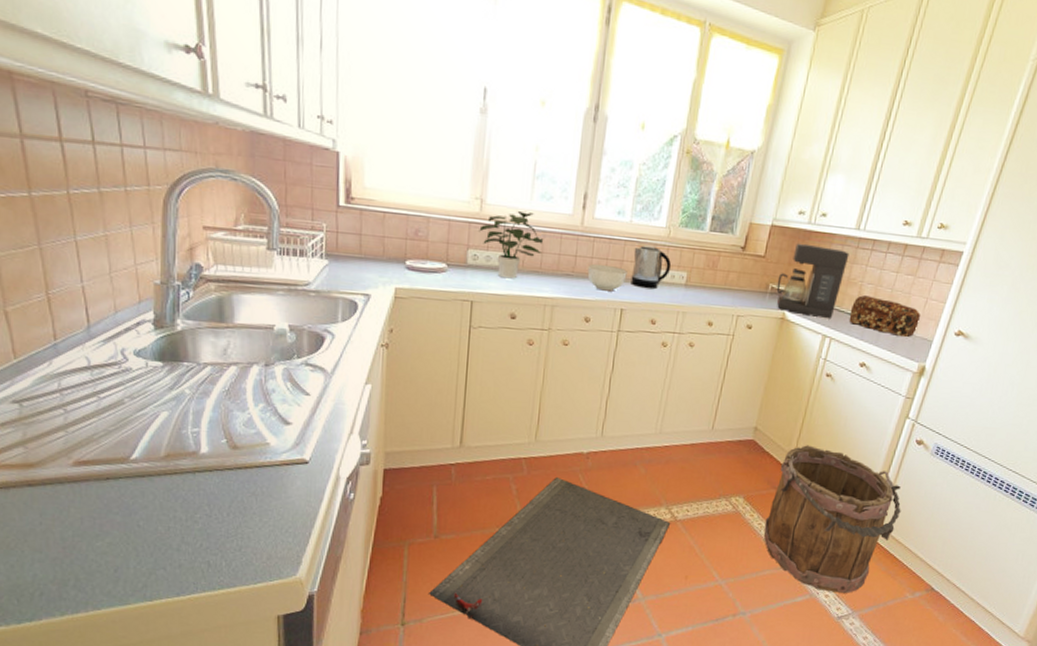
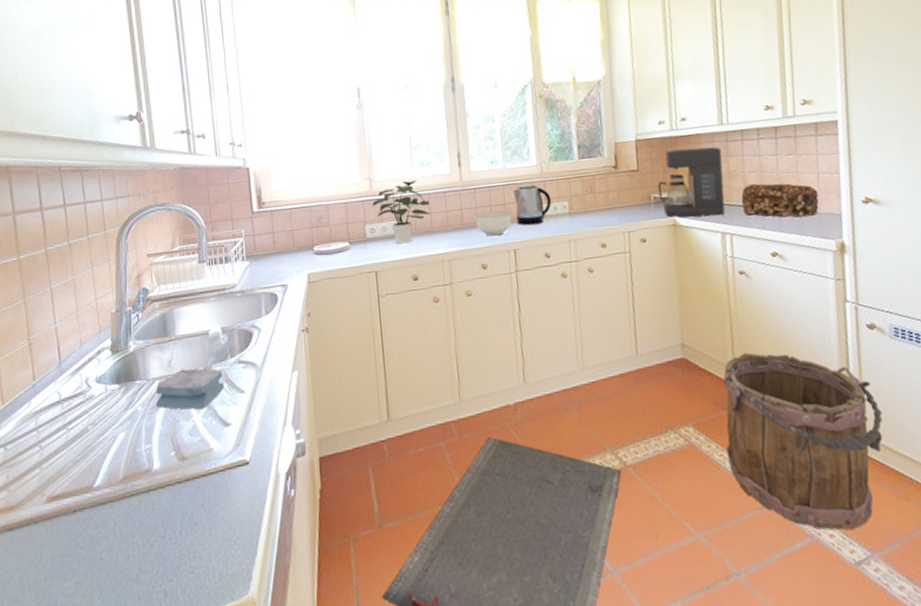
sponge: none [207,359,288,403] -> present [156,368,225,410]

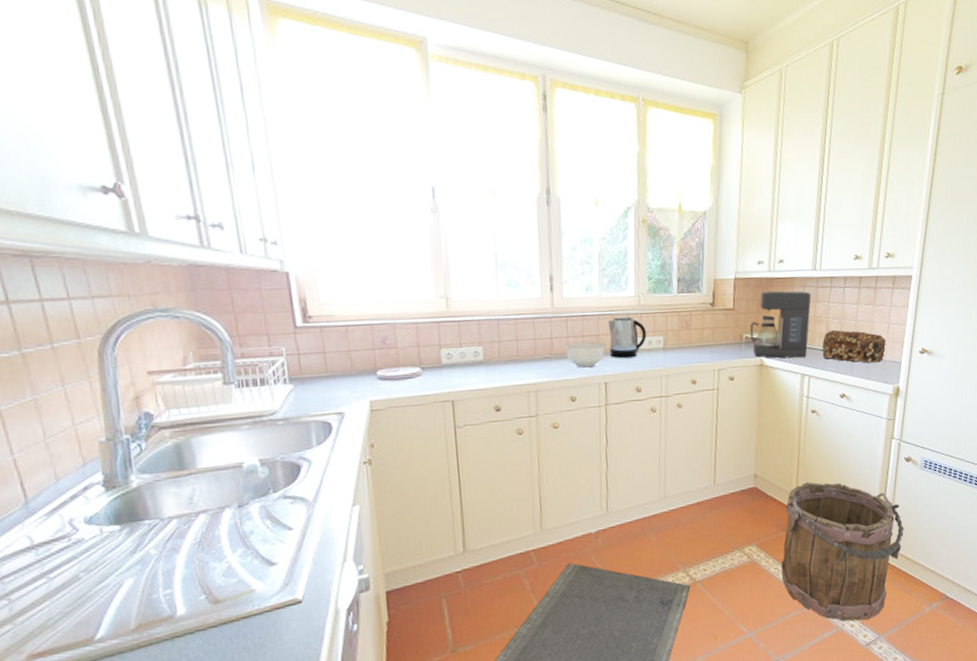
sponge: present [156,368,225,410] -> none [174,505,267,551]
potted plant: present [372,180,430,244] -> none [449,302,517,372]

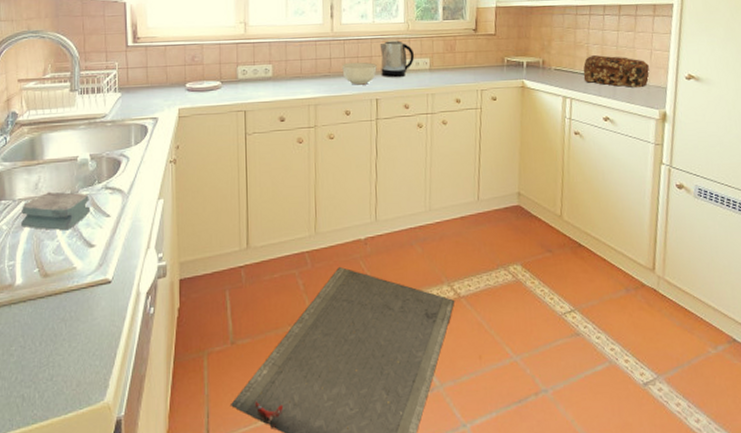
sponge: none [174,505,267,551] -> present [21,191,91,230]
coffee maker: present [749,290,811,359] -> none [511,18,571,82]
bucket: present [781,482,904,622] -> none [547,203,680,357]

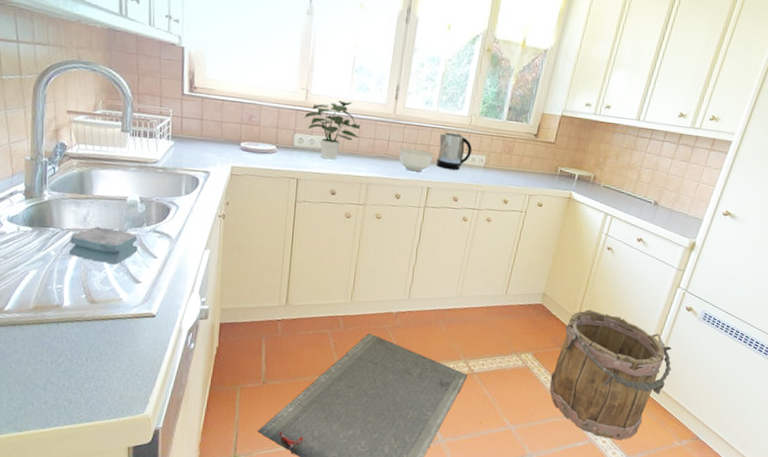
potted plant: none [245,27,301,87] -> present [304,100,361,160]
bucket: none [547,203,680,357] -> present [549,309,672,441]
bread loaf: present [583,55,650,88] -> none [628,179,692,217]

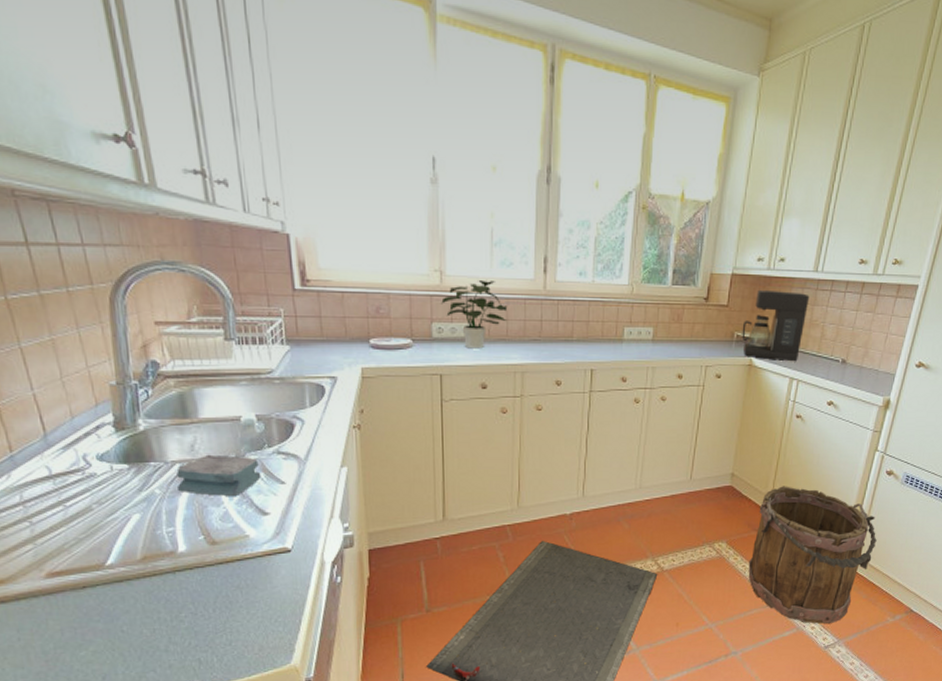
bowl: present [398,147,434,172] -> none [554,326,594,353]
kettle: present [436,131,473,171] -> none [598,303,637,348]
coffee maker: none [564,131,630,200] -> present [742,289,810,362]

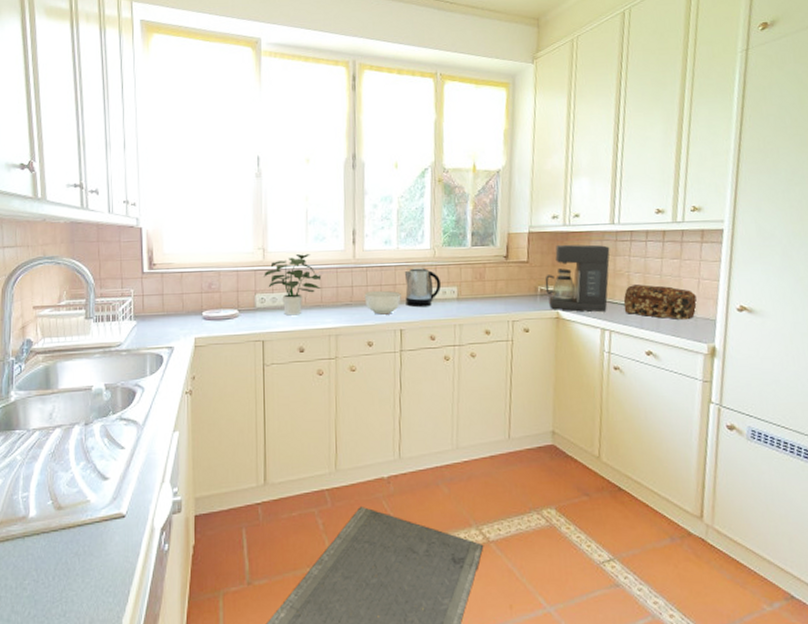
sponge: present [176,454,261,496] -> none [35,422,105,461]
bowl: none [554,326,594,353] -> present [364,290,401,315]
kettle: none [598,303,637,348] -> present [404,267,442,308]
bucket: present [748,486,877,624] -> none [583,444,731,612]
bread loaf: none [814,336,882,374] -> present [623,284,697,321]

